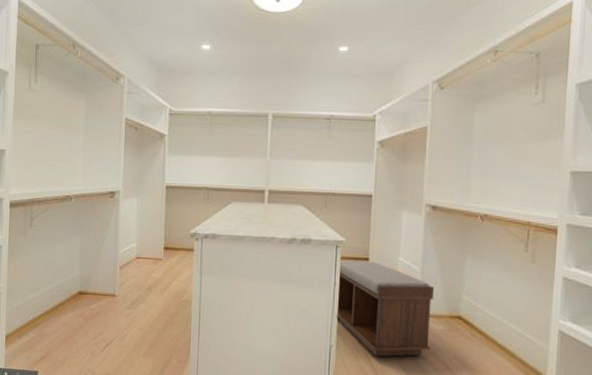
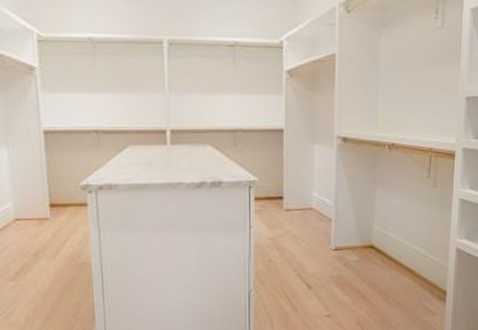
bench: present [335,260,435,357] -> none [252,199,348,295]

